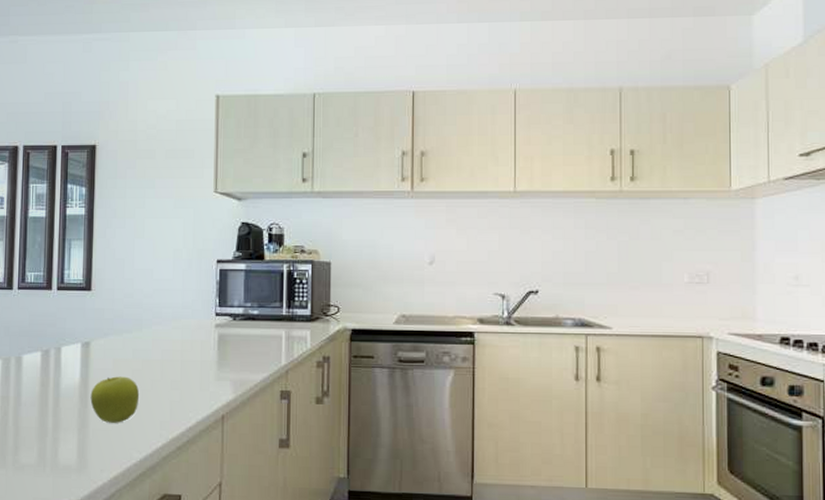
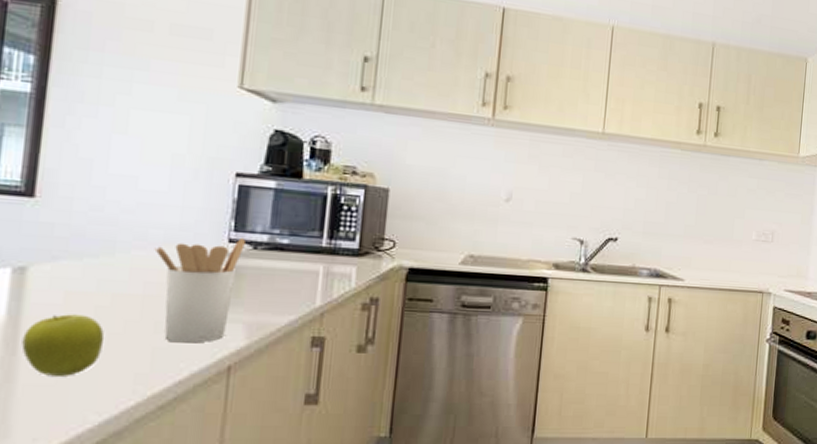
utensil holder: none [167,311,227,397] -> present [154,237,245,343]

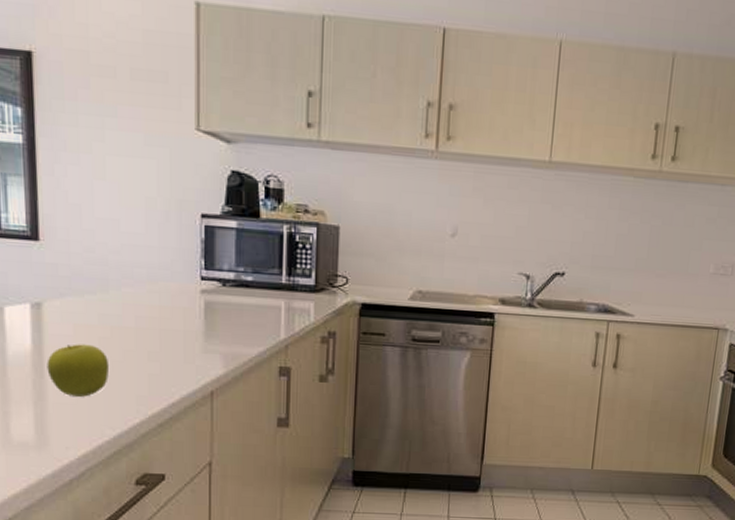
utensil holder: present [154,237,245,343] -> none [140,275,215,371]

